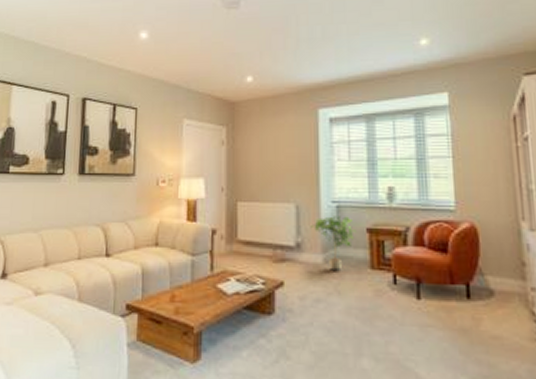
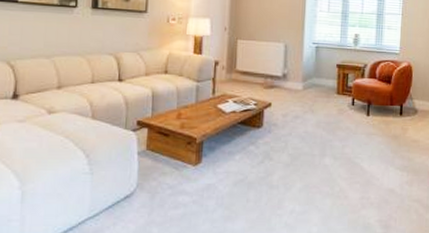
potted plant: present [310,216,356,272] -> none [295,54,329,96]

